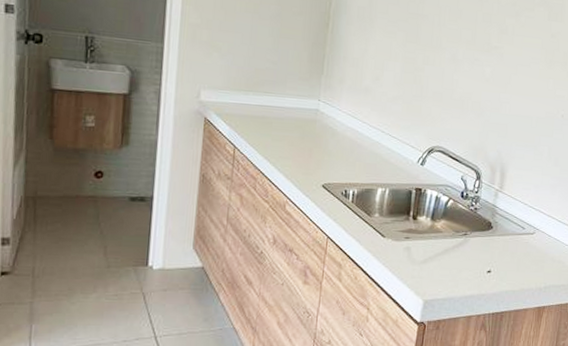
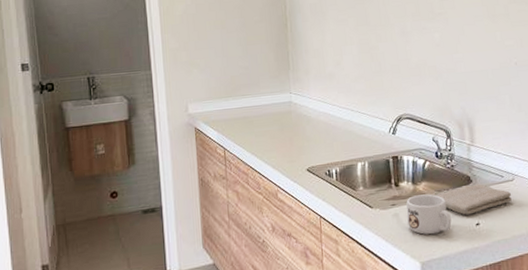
mug: none [418,232,464,274] -> present [406,194,452,235]
washcloth: none [453,231,530,261] -> present [436,184,512,215]

